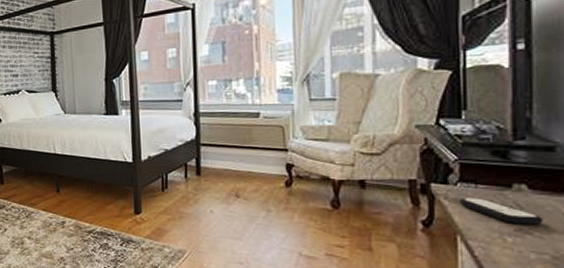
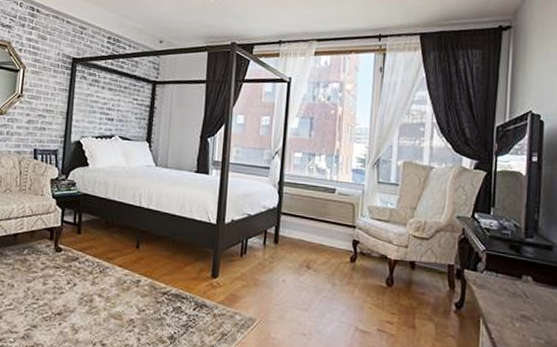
remote control: present [458,198,543,225] -> none [483,284,541,313]

